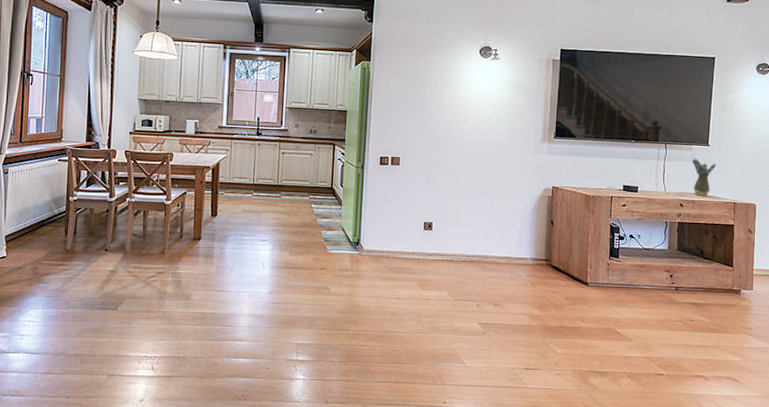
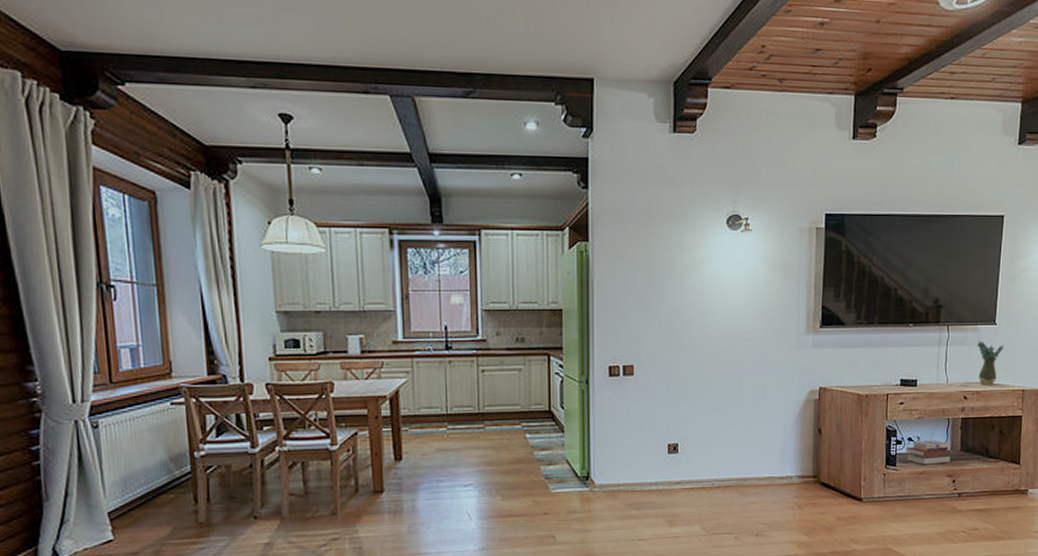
books: none [628,238,669,260] -> present [906,440,951,465]

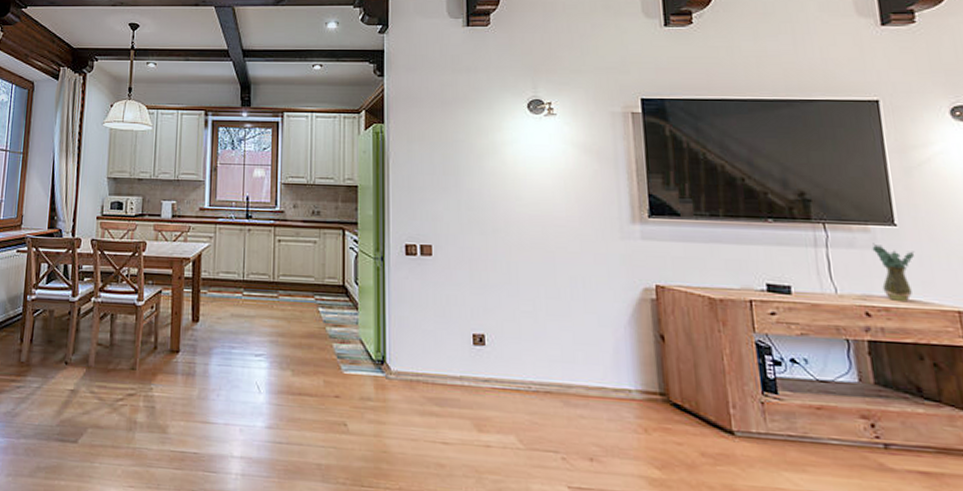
books: present [906,440,951,465] -> none [789,364,862,400]

